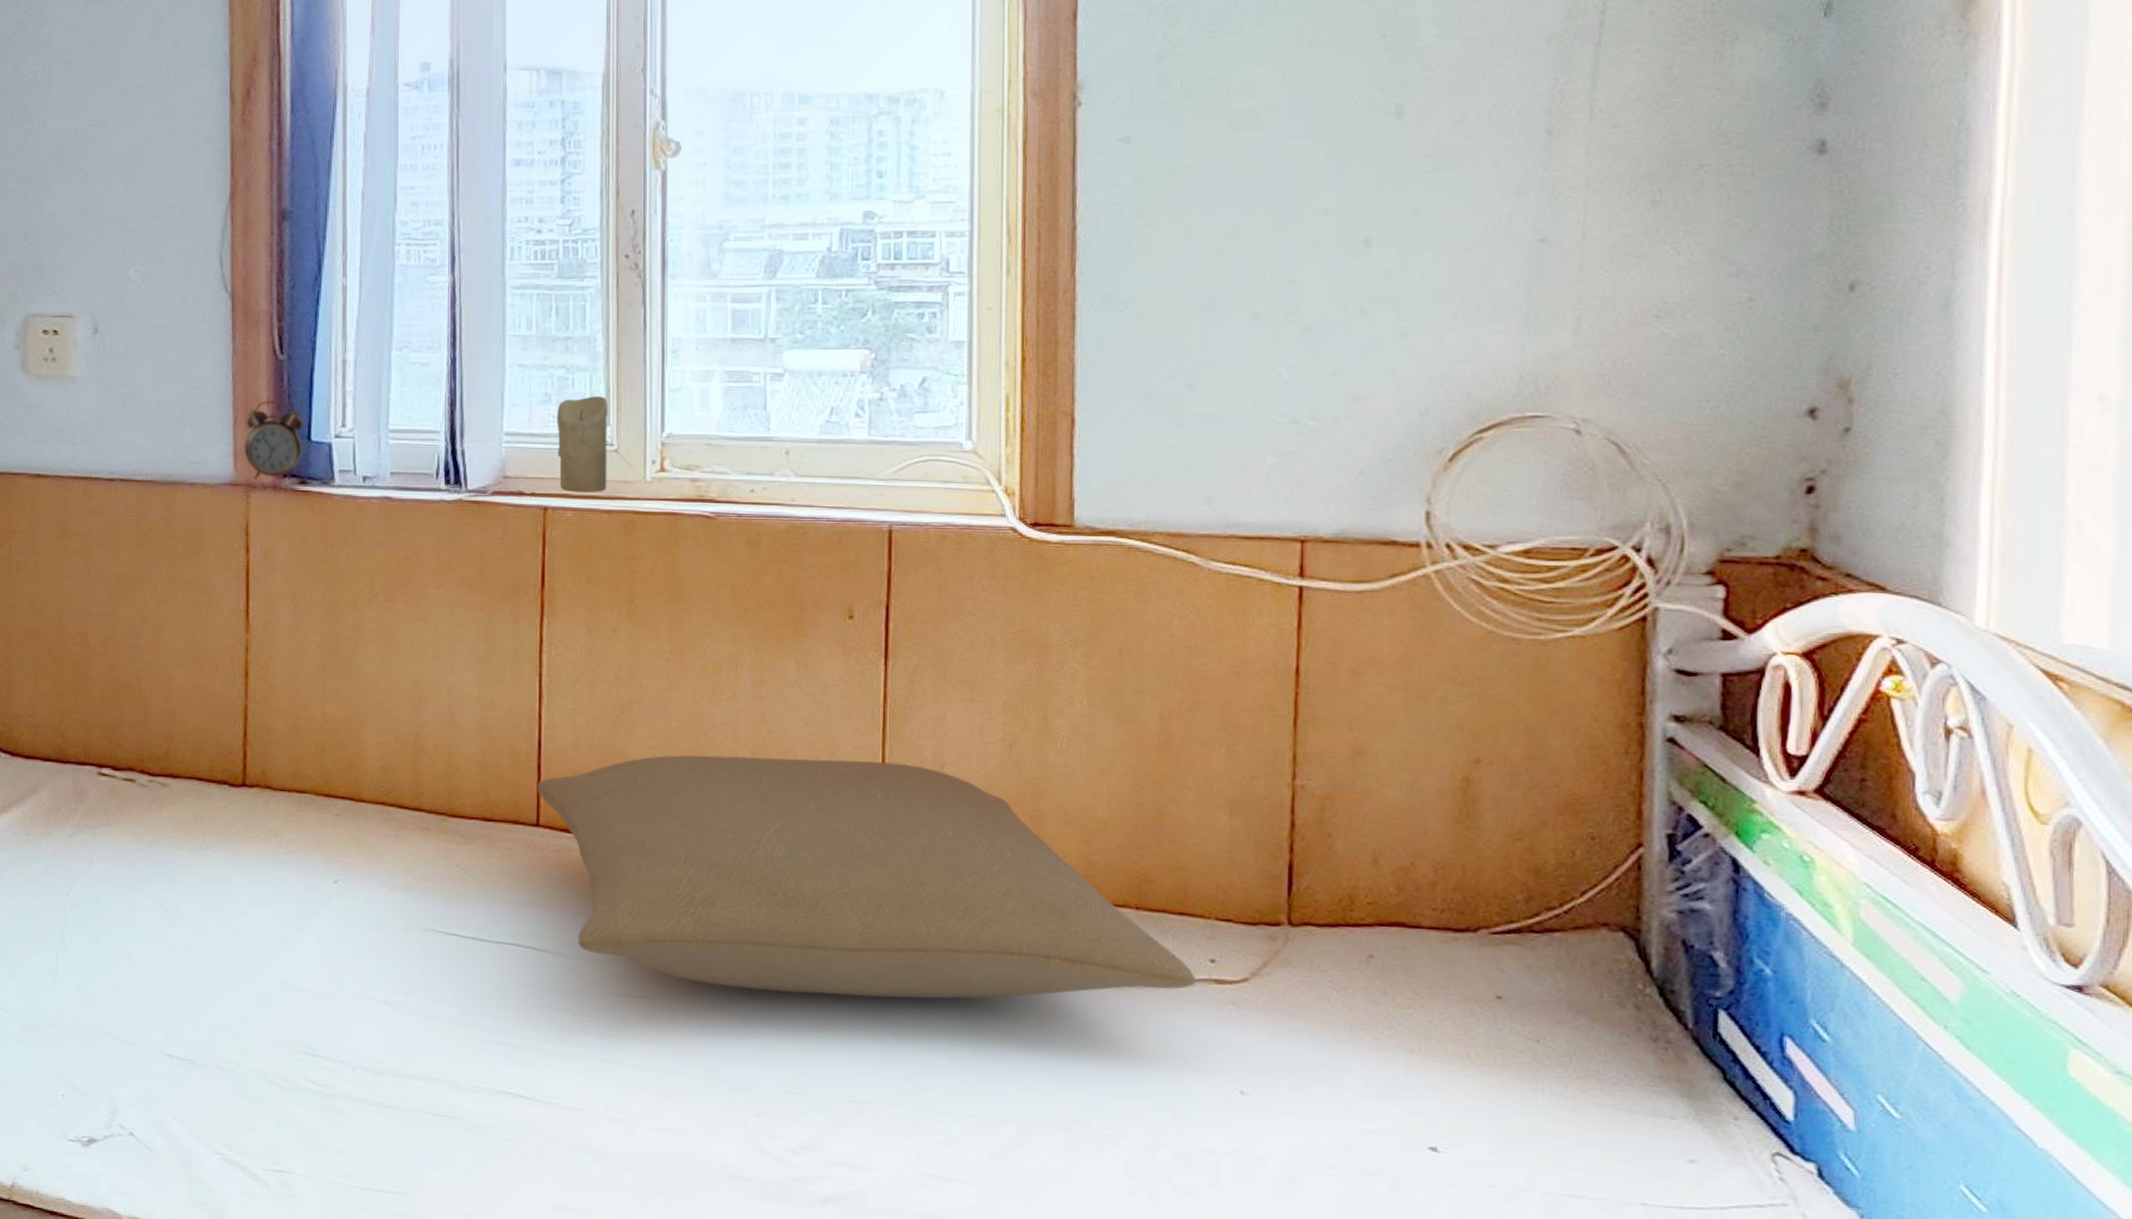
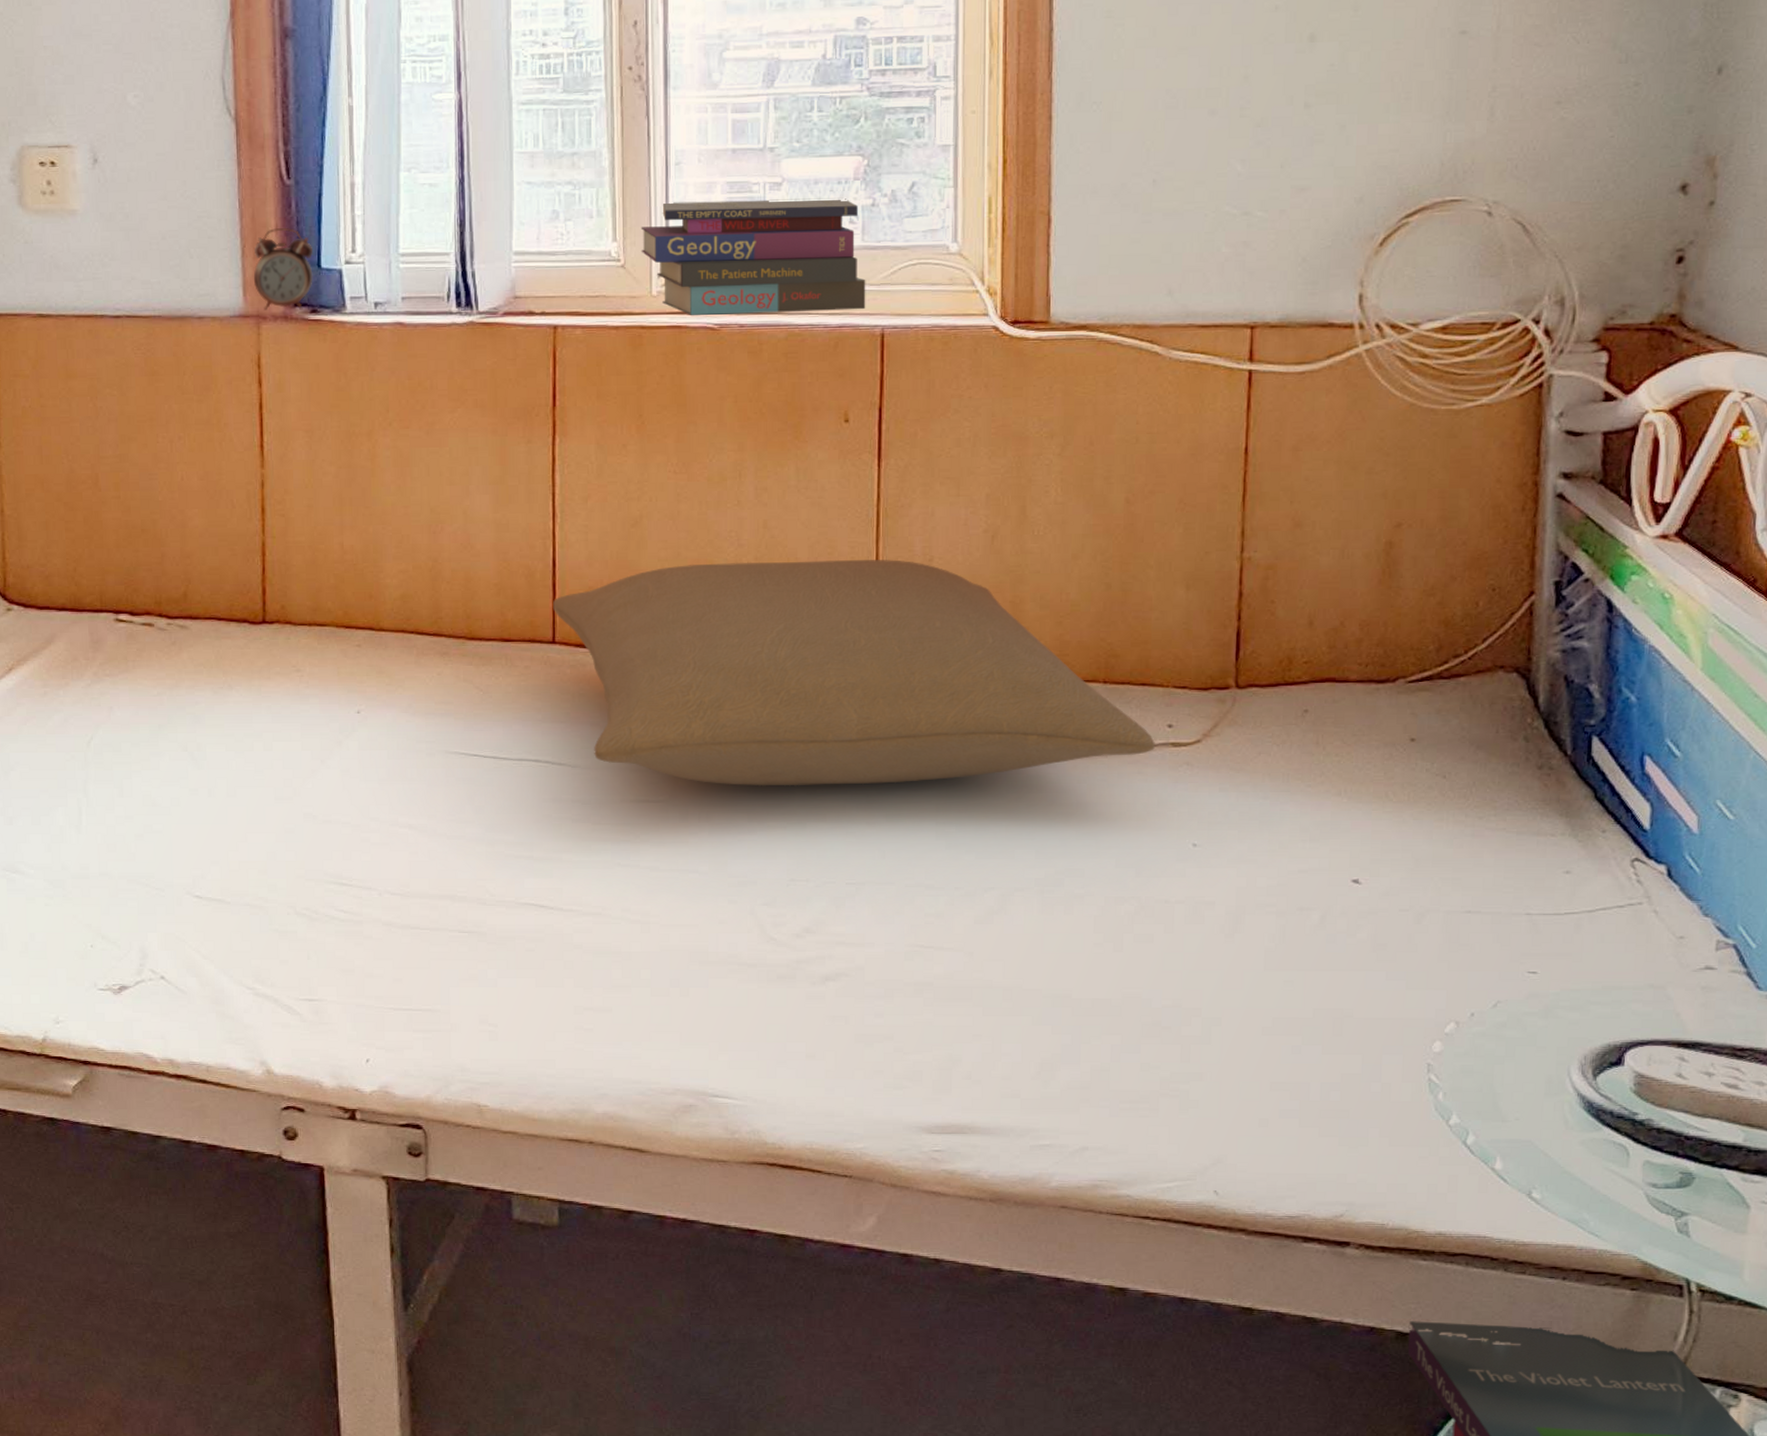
candle: present [557,396,608,493] -> none [565,212,615,310]
books: none [635,389,873,505] -> present [640,198,866,316]

